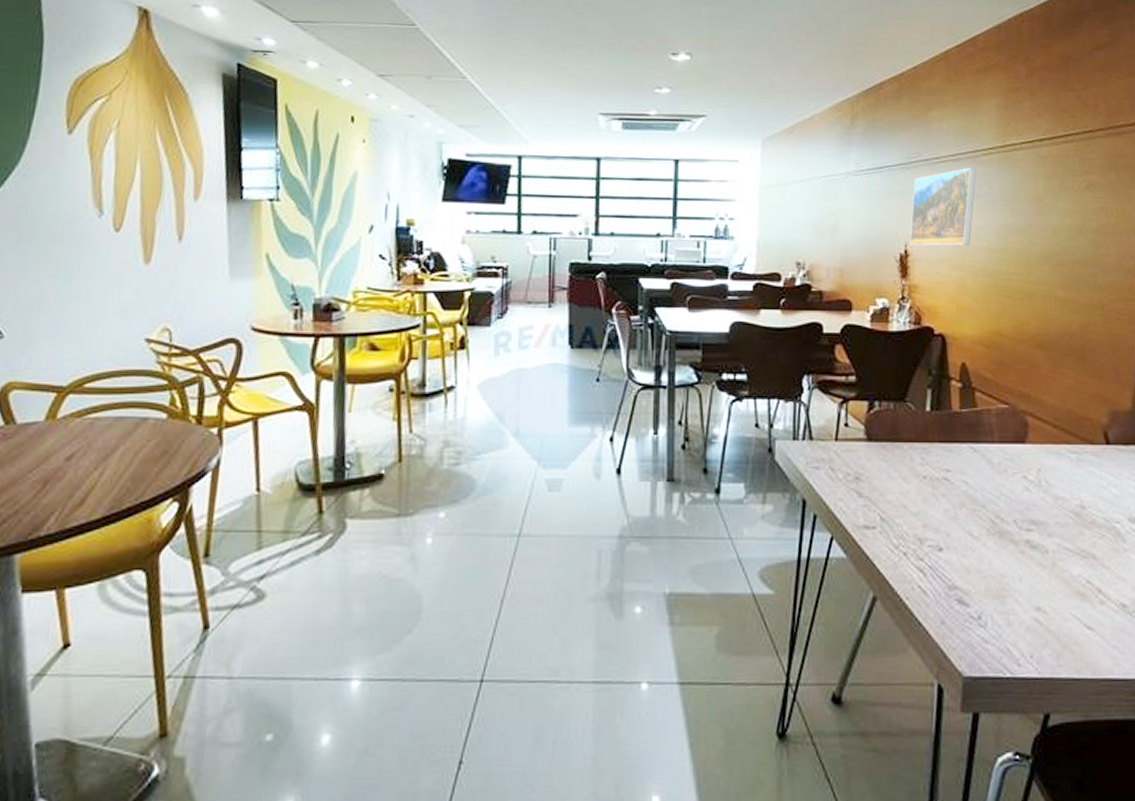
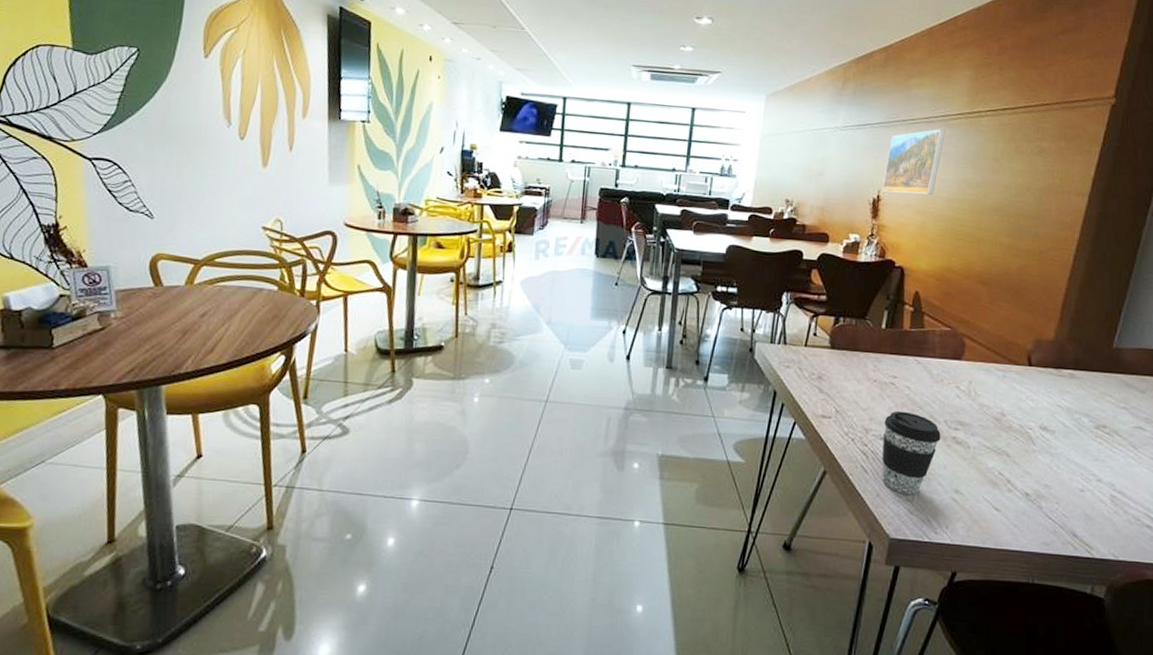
coffee cup: none [941,512,1012,619] -> present [882,410,941,495]

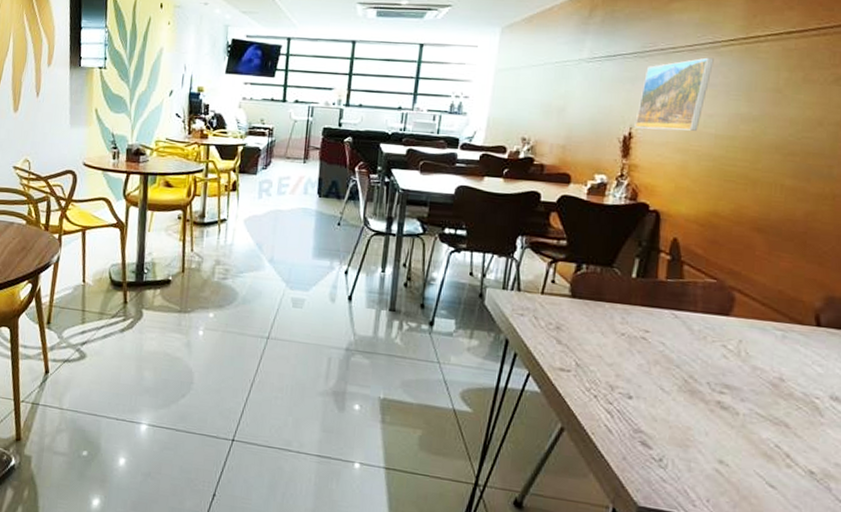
coffee cup: present [882,410,941,495] -> none [630,368,702,462]

